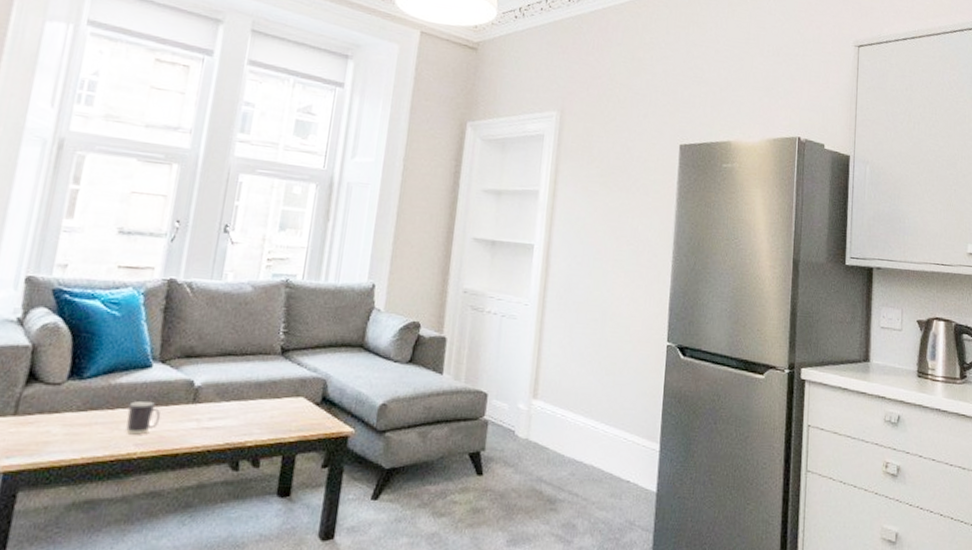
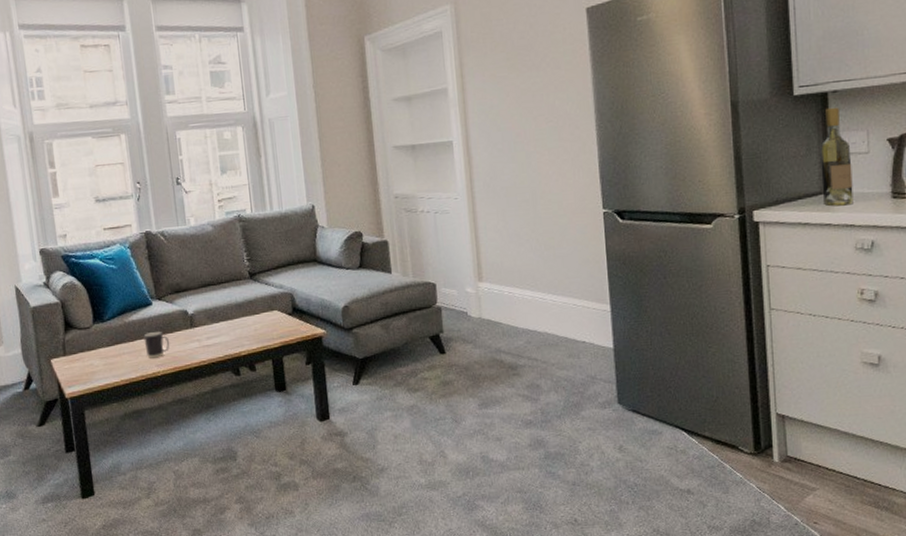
bottle: none [861,282,888,377] -> present [820,107,854,207]

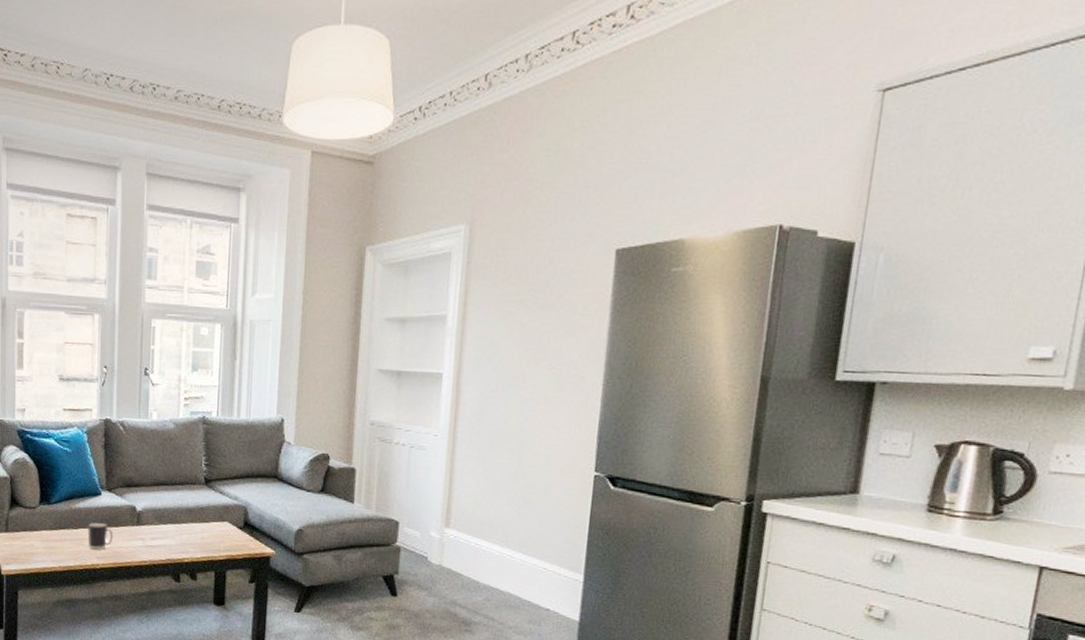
bottle: present [820,107,854,207] -> none [845,400,890,512]

